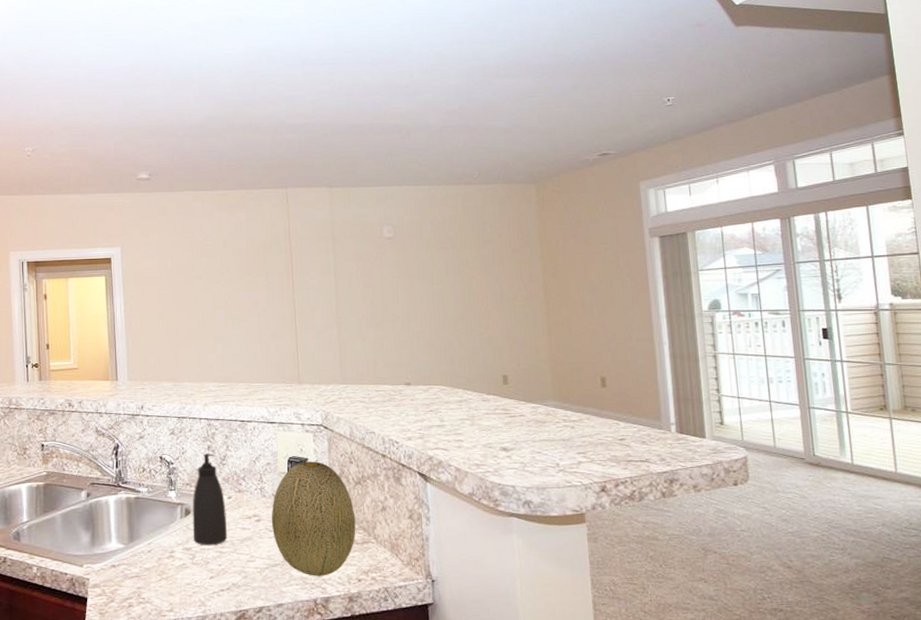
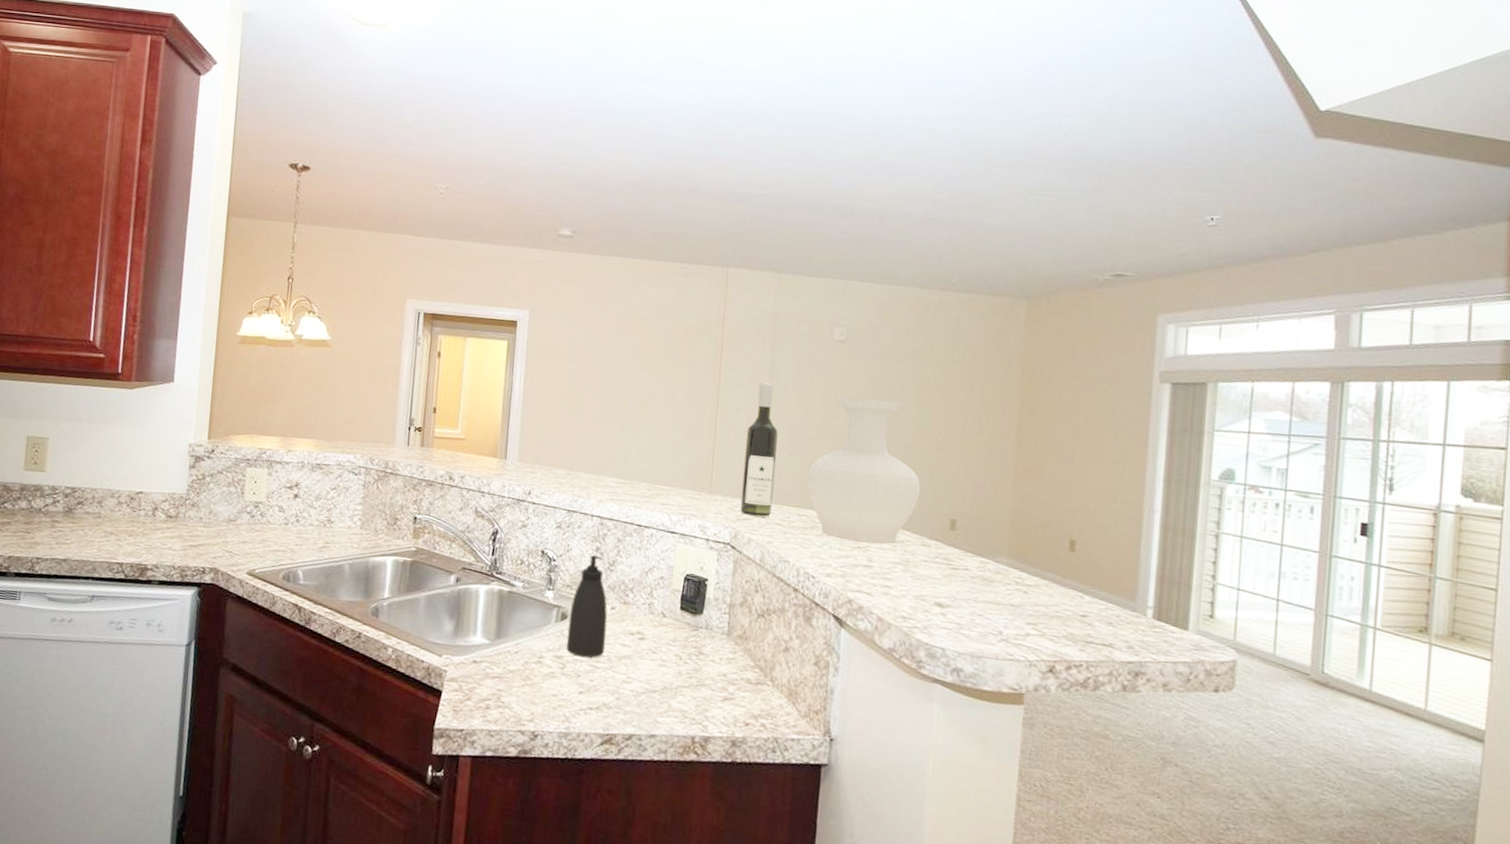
fruit: present [271,461,356,576] -> none [655,581,753,713]
bottle: none [322,282,353,398] -> present [739,382,778,517]
vase: none [379,282,474,407] -> present [807,396,921,545]

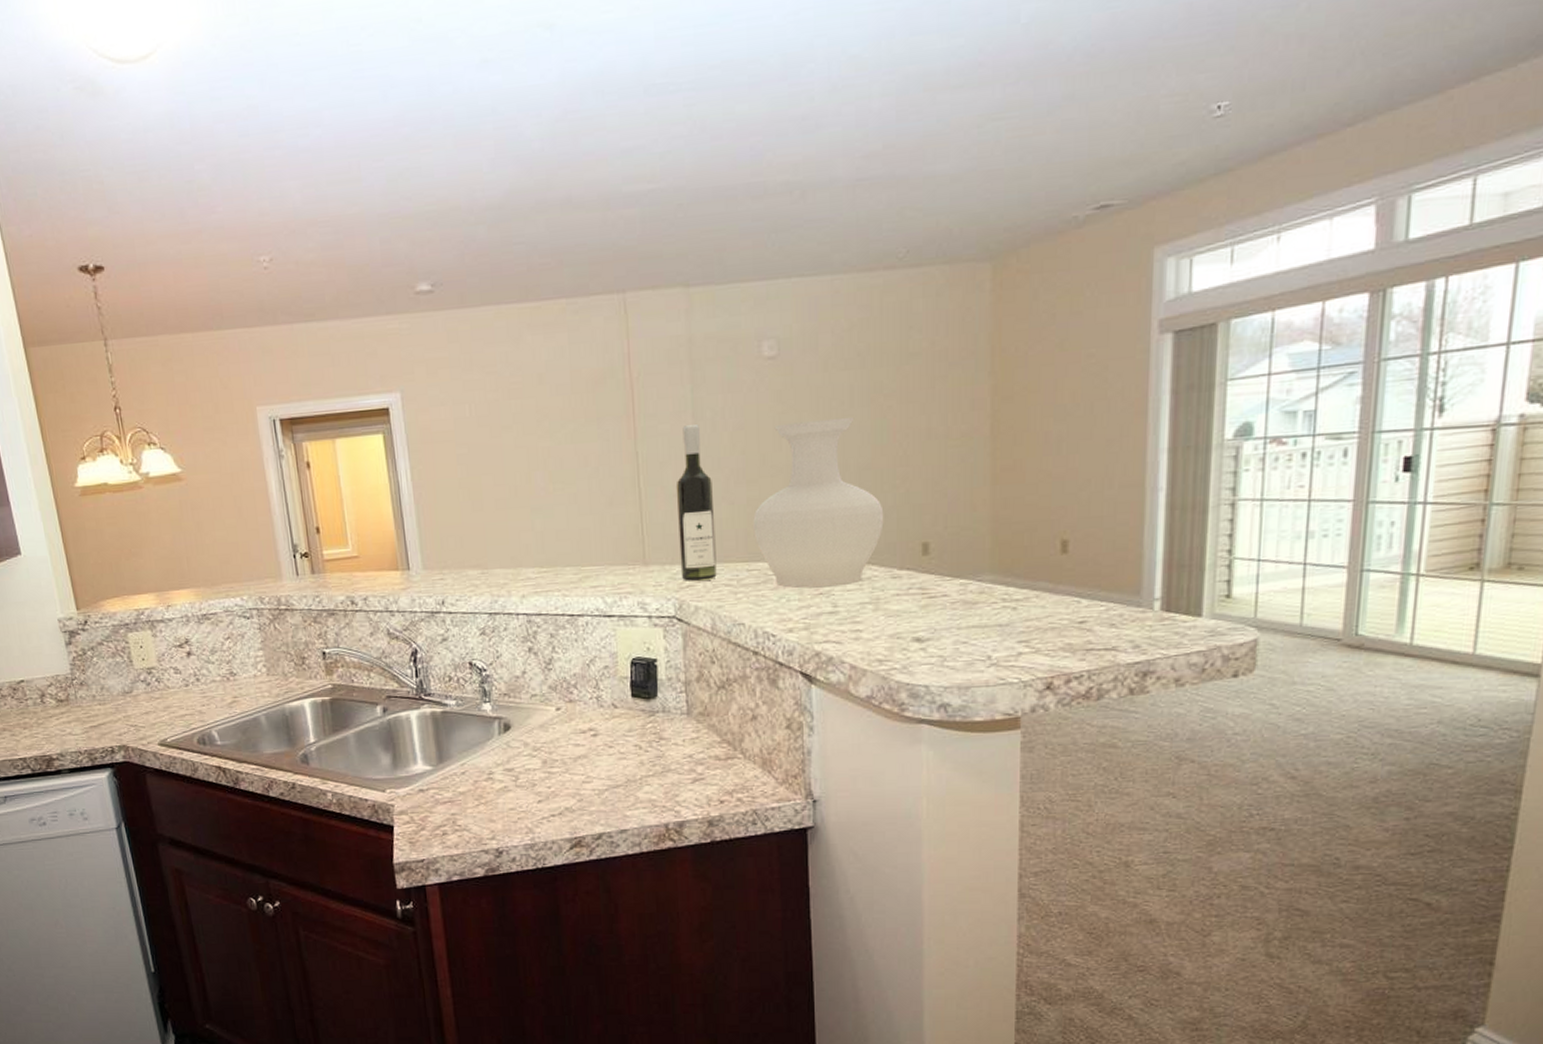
soap dispenser: present [566,555,608,658] -> none [512,657,557,765]

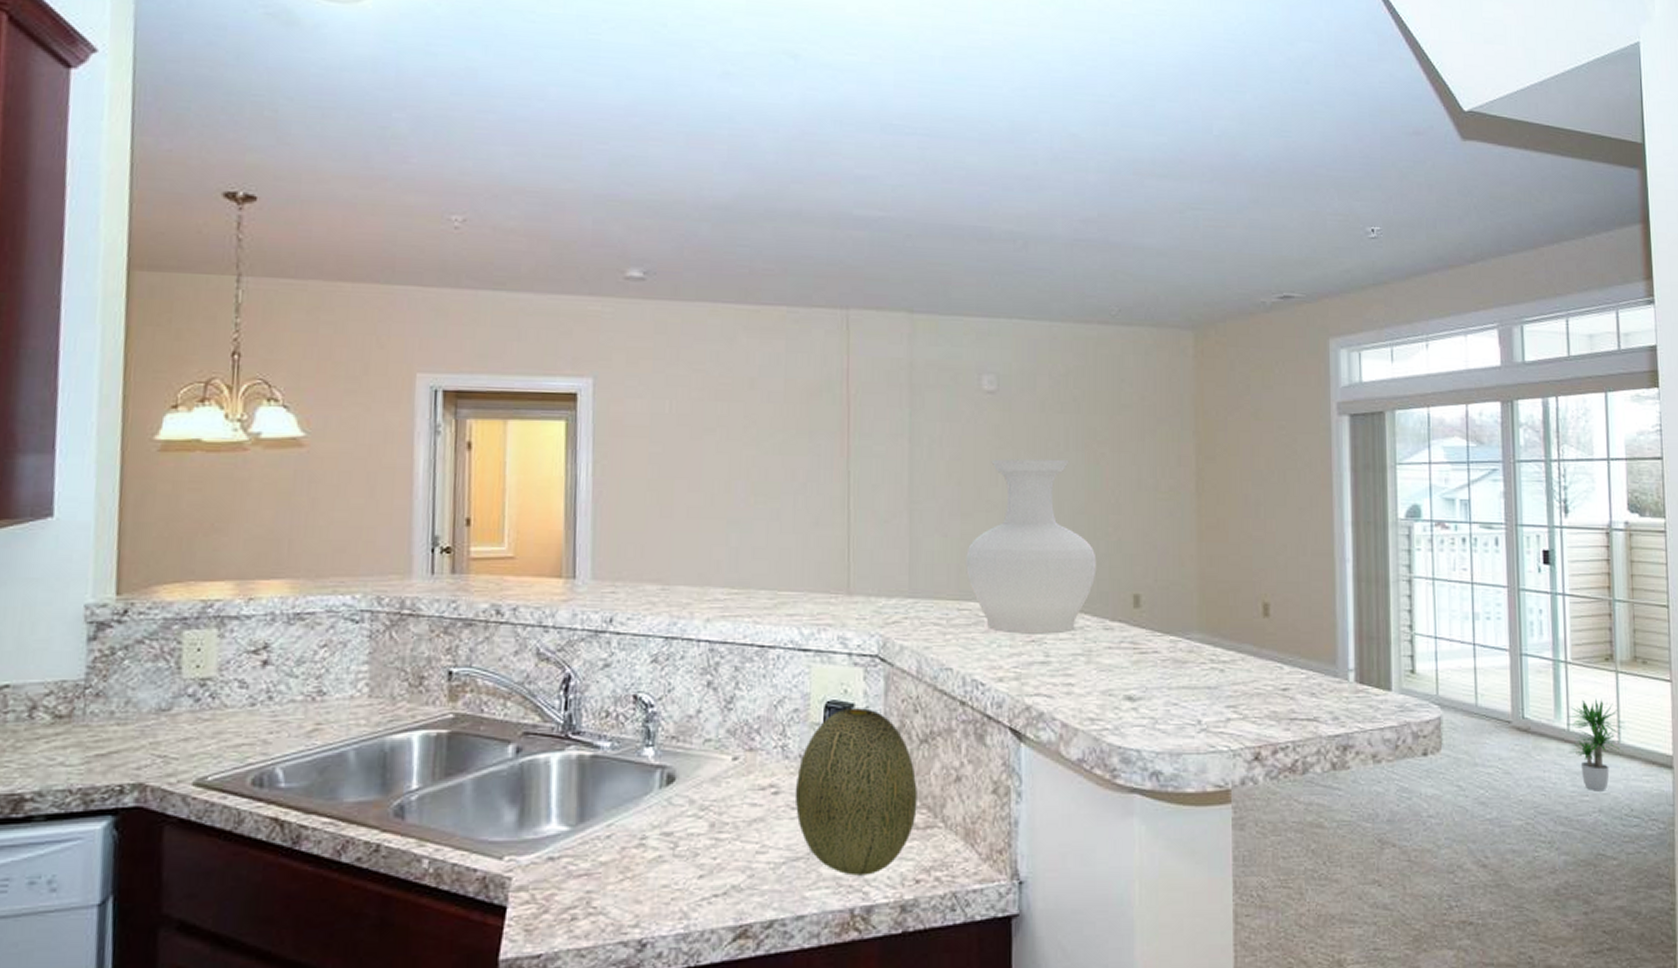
fruit: none [610,662,718,798] -> present [794,708,917,876]
bottle: present [675,424,717,582] -> none [887,449,927,618]
potted plant: none [1409,609,1485,702] -> present [1566,697,1625,790]

